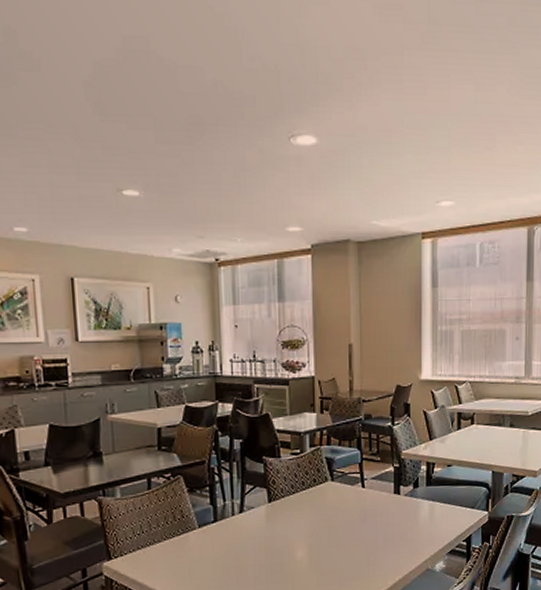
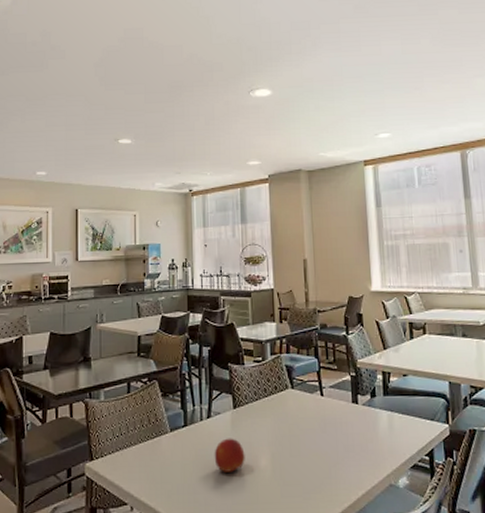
fruit: none [247,531,281,567] -> present [214,438,245,474]

